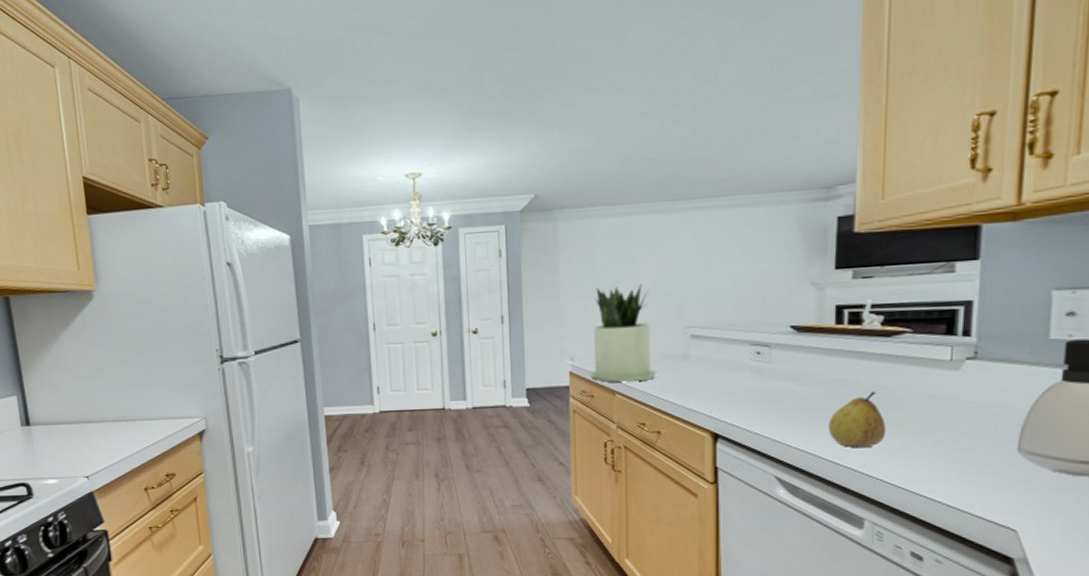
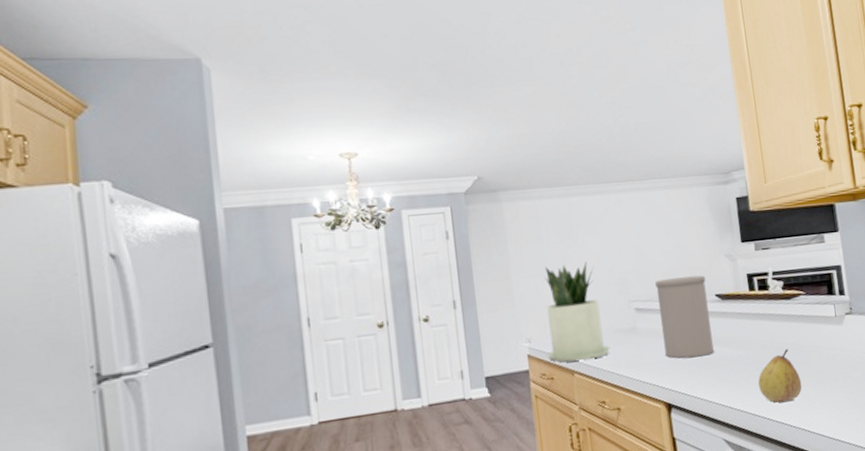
canister: none [718,304,781,391] -> present [655,275,714,359]

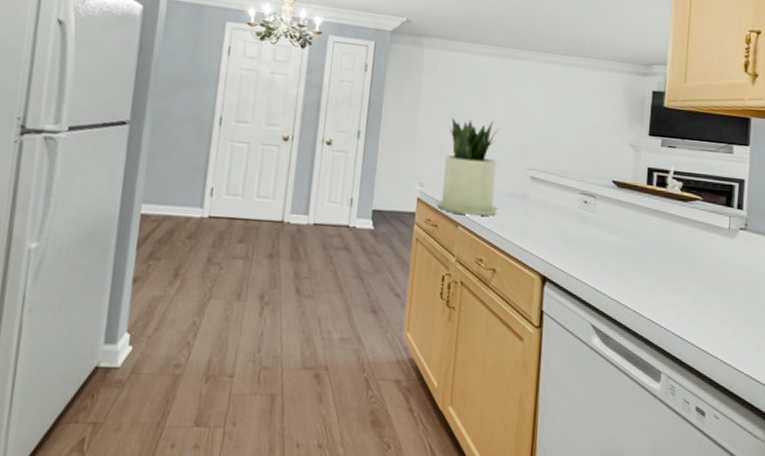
canister: present [655,275,714,359] -> none [551,154,606,238]
fruit: present [758,349,802,403] -> none [636,250,681,302]

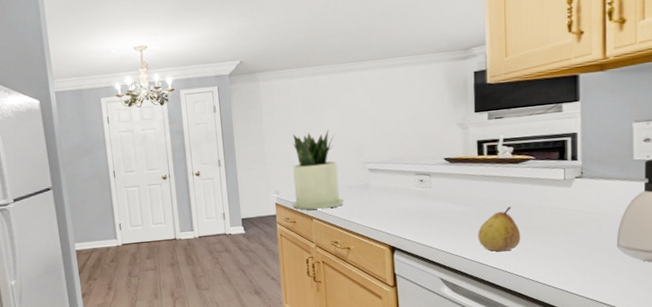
fruit: none [636,250,681,302] -> present [477,206,521,252]

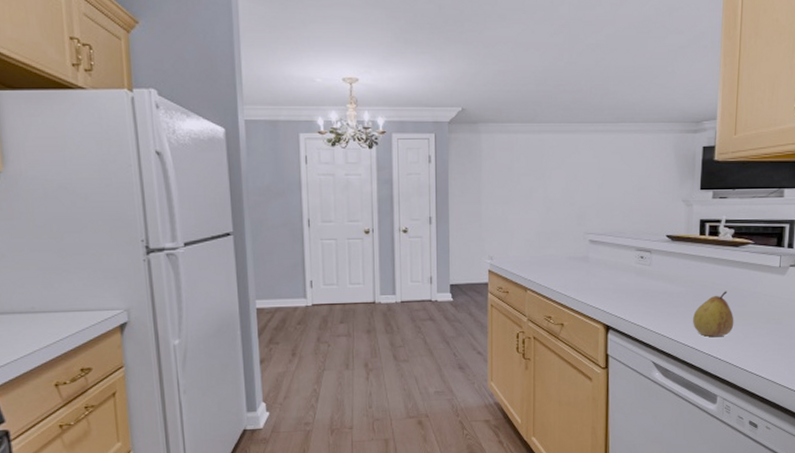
planter: present [291,129,345,210] -> none [505,193,562,281]

